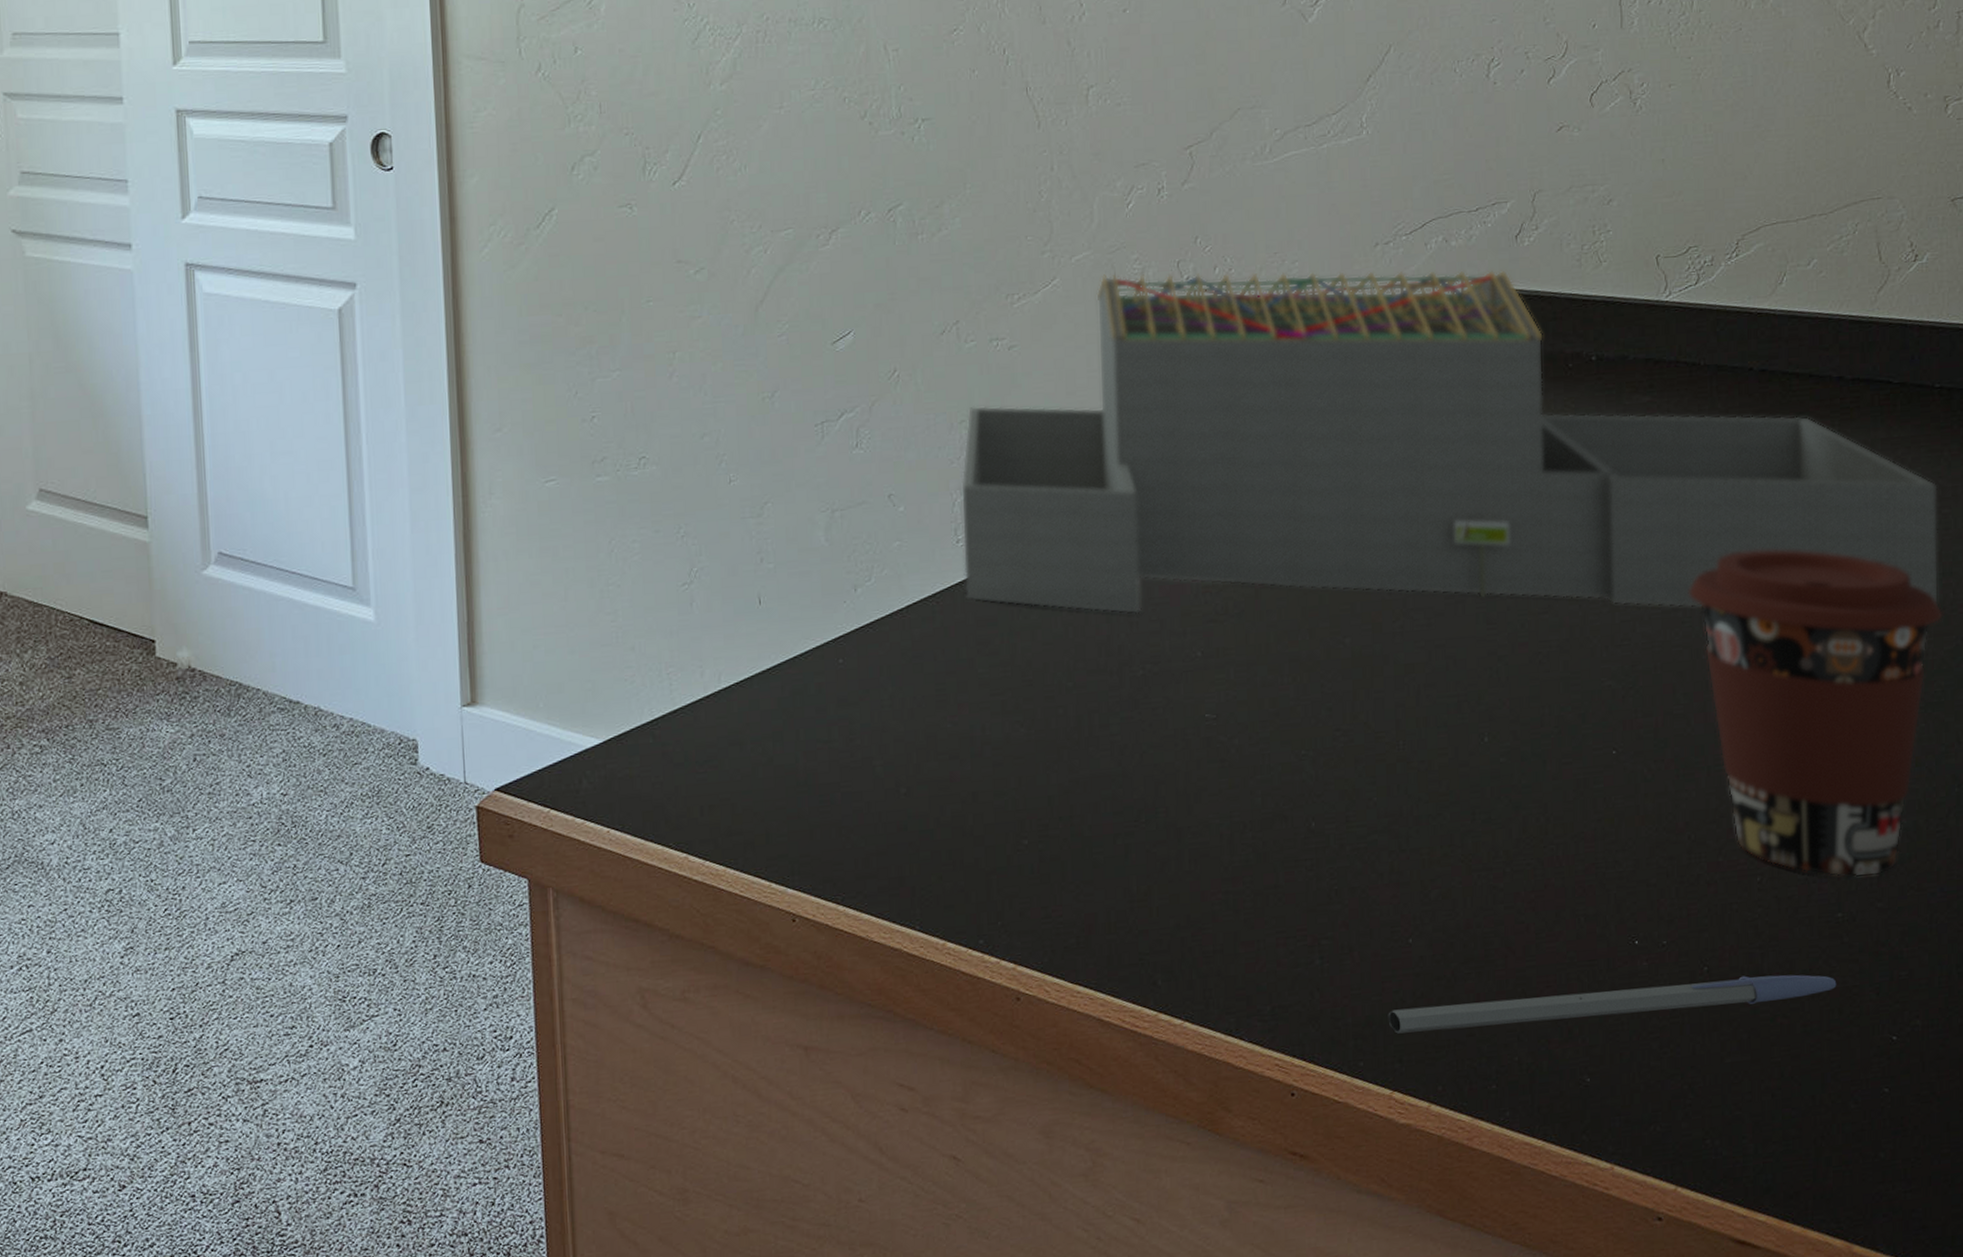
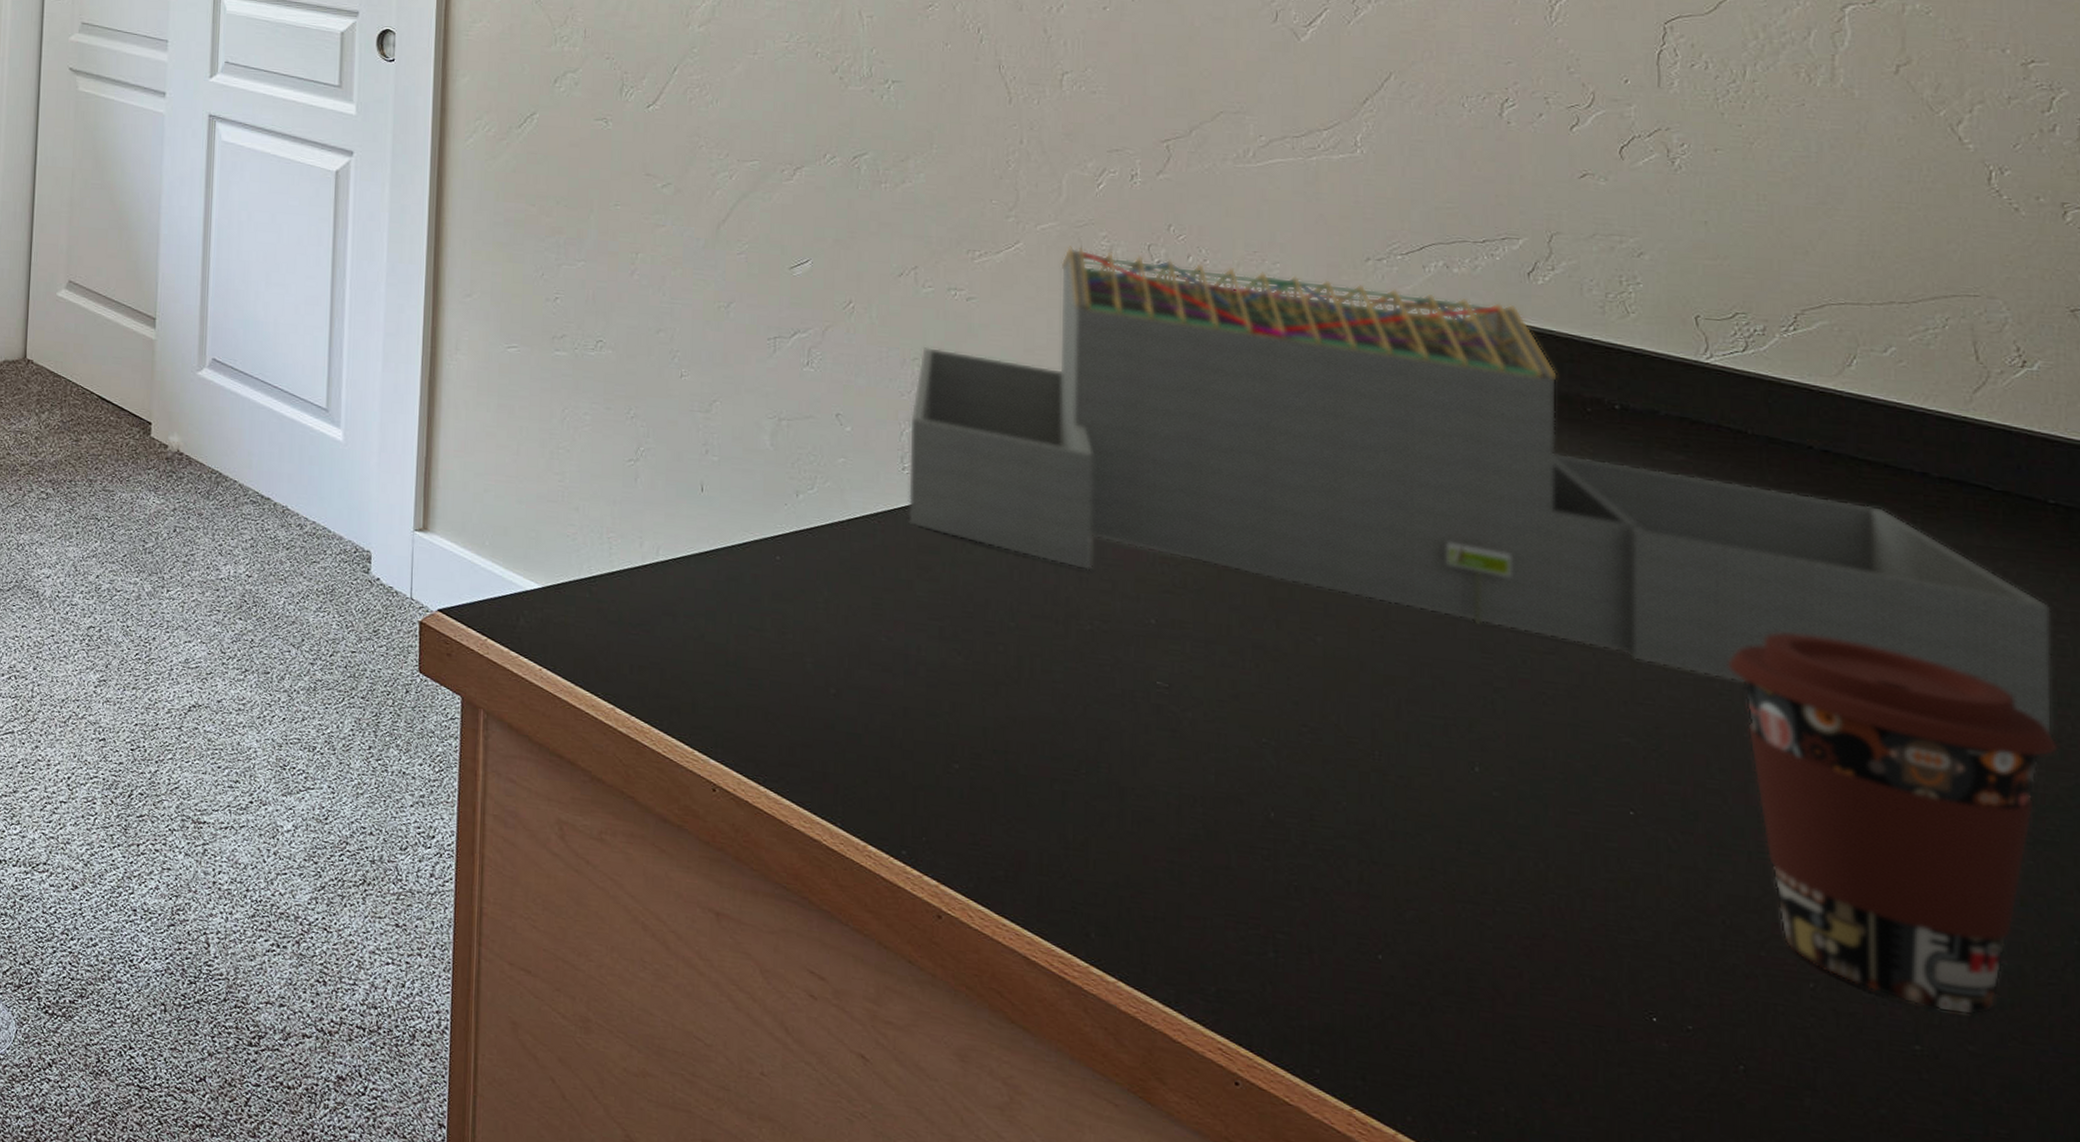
pen: present [1388,974,1837,1034] -> none [1350,1024,1913,1128]

